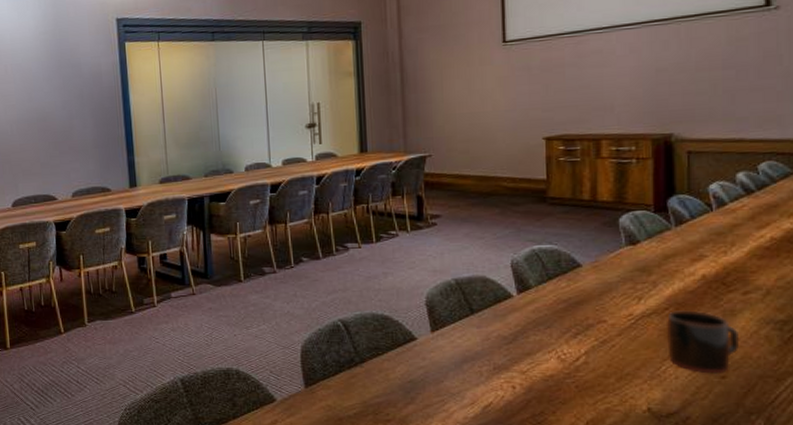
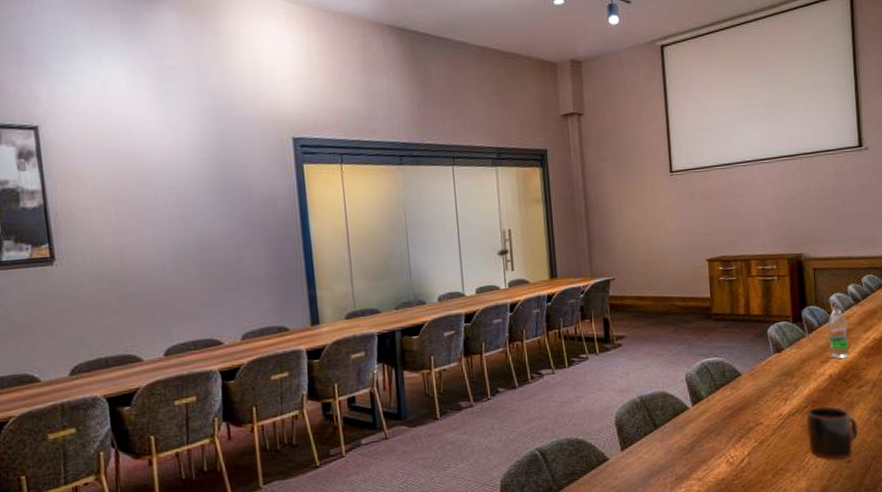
bottle: none [705,196,733,259] -> present [828,305,849,359]

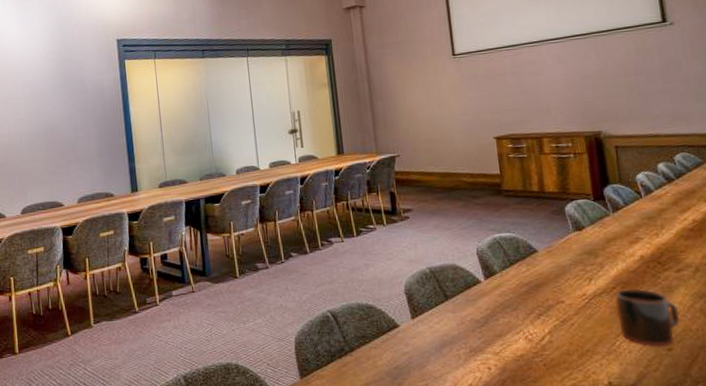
bottle: present [828,305,849,359] -> none [635,184,663,240]

